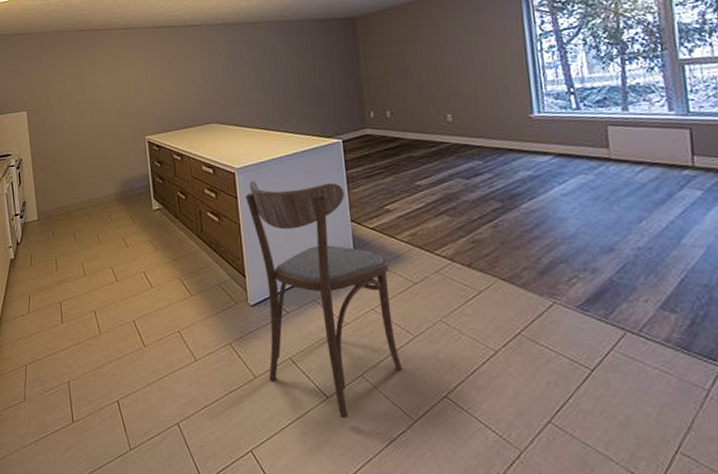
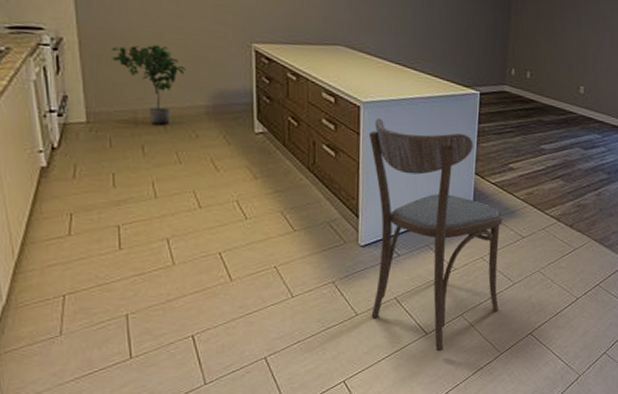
potted plant: none [52,151,100,215] -> present [111,44,185,126]

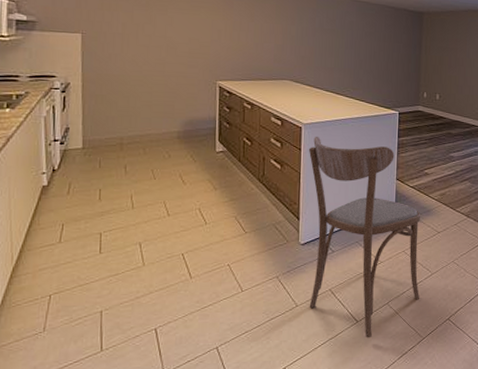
potted plant: present [111,44,185,126] -> none [107,85,164,149]

